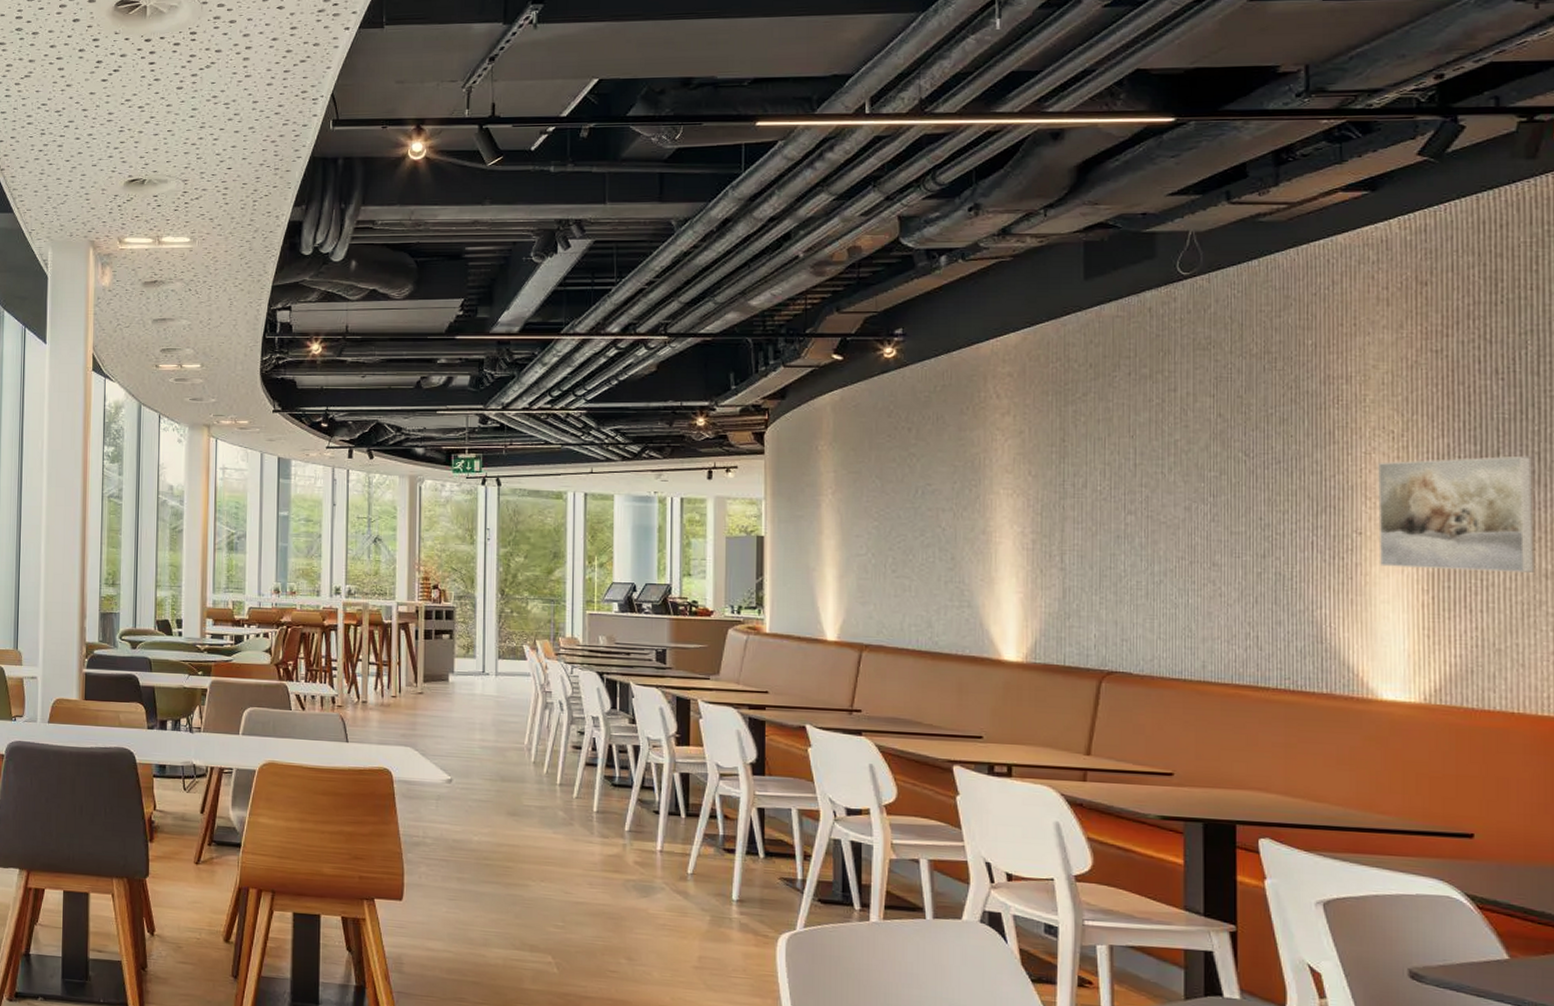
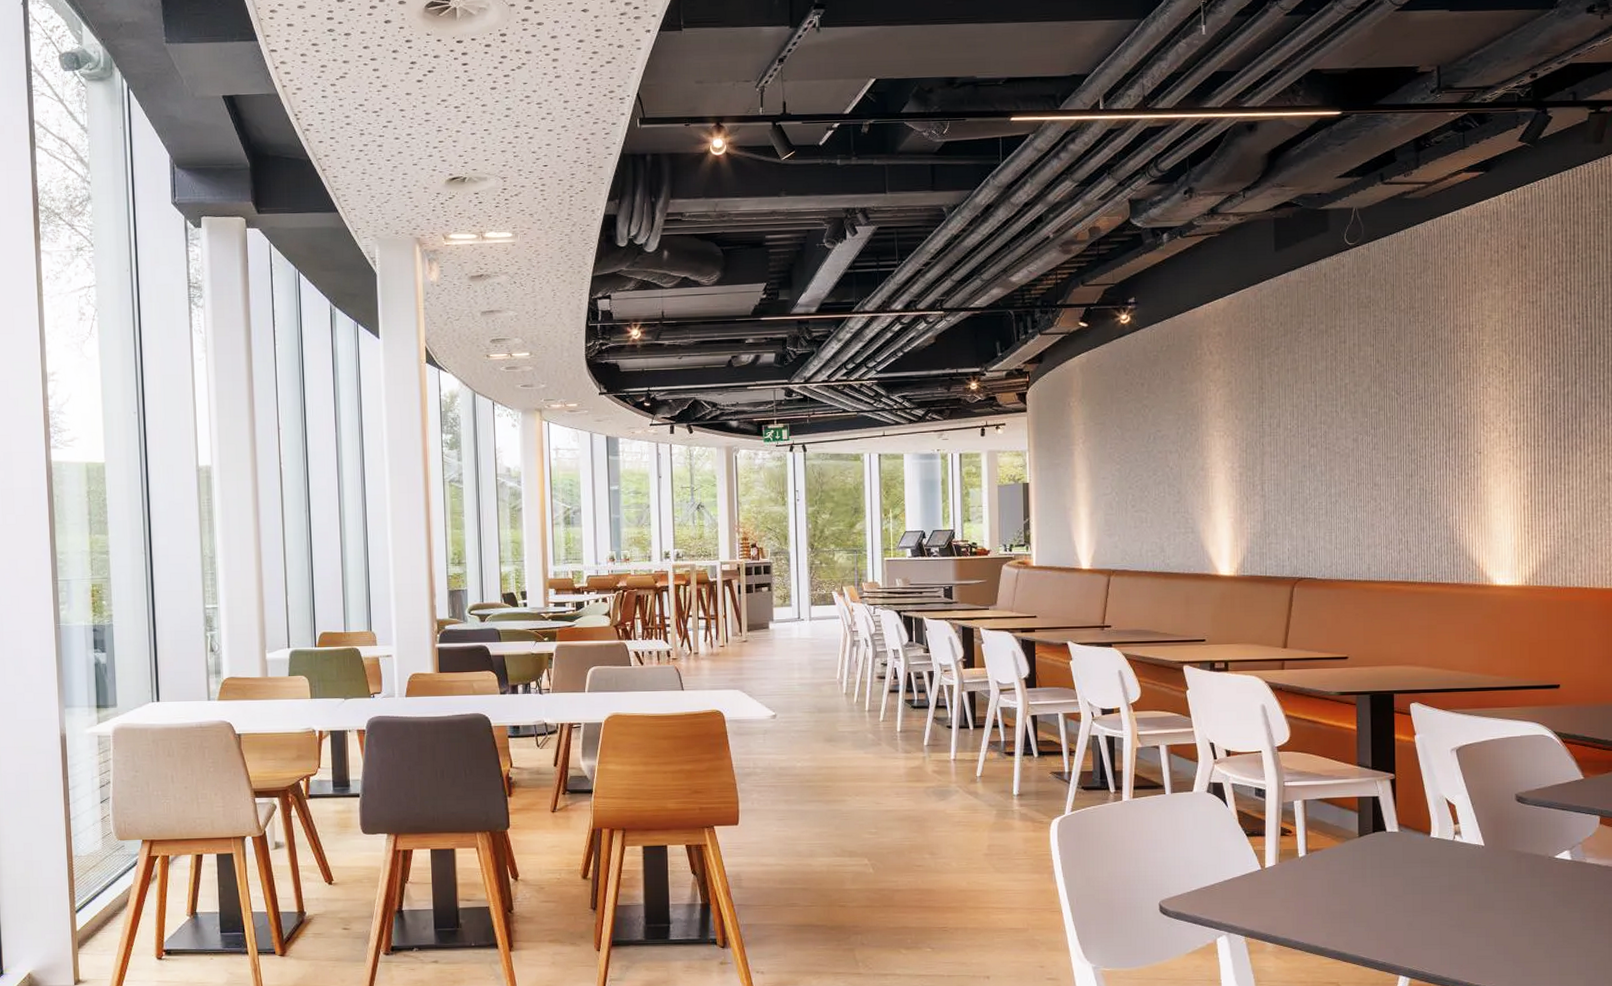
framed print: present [1378,455,1534,572] -> none [1492,384,1600,479]

